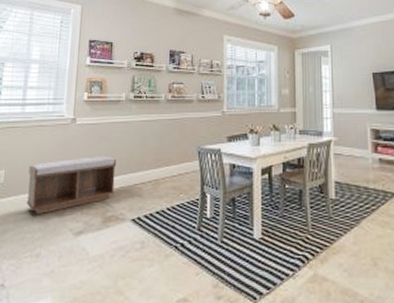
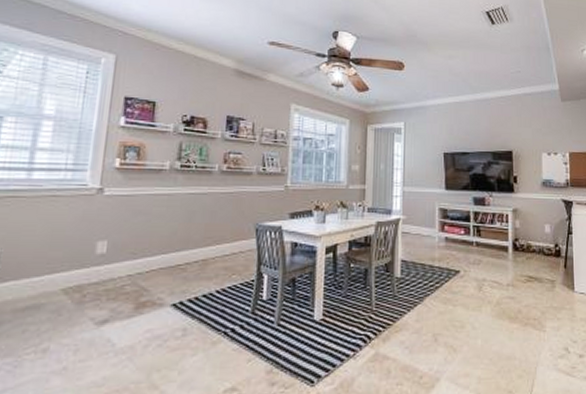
bench: present [26,155,117,215] -> none [30,232,156,303]

